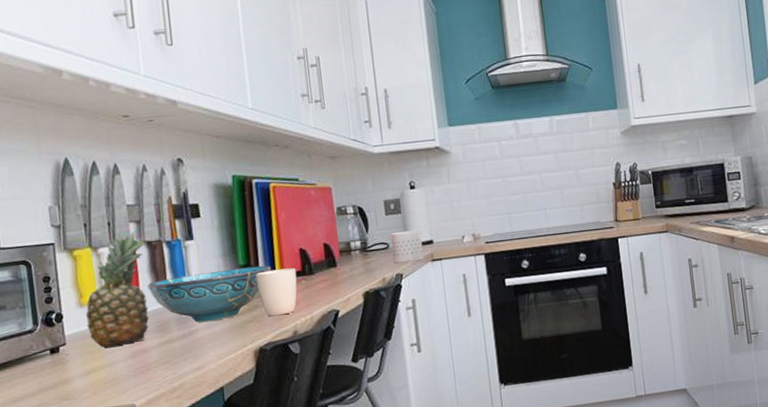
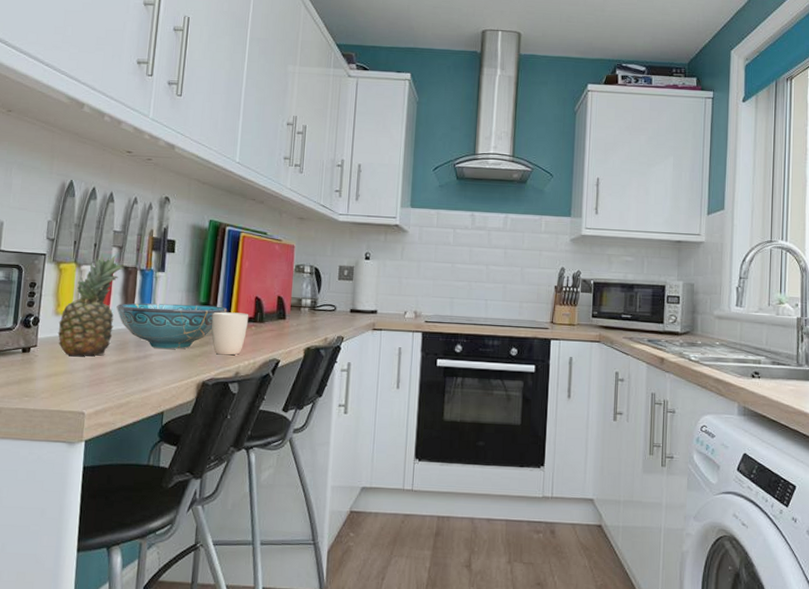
mug: present [389,229,424,264] -> none [338,297,368,328]

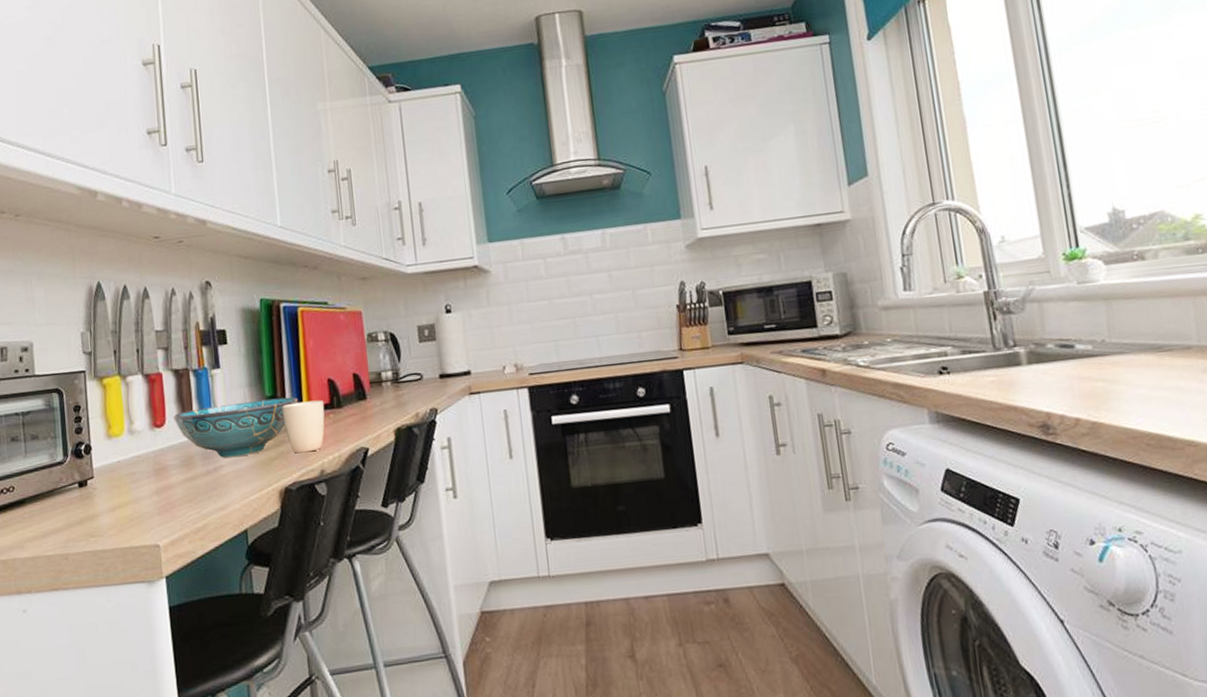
fruit: present [57,253,125,357] -> none [113,358,175,483]

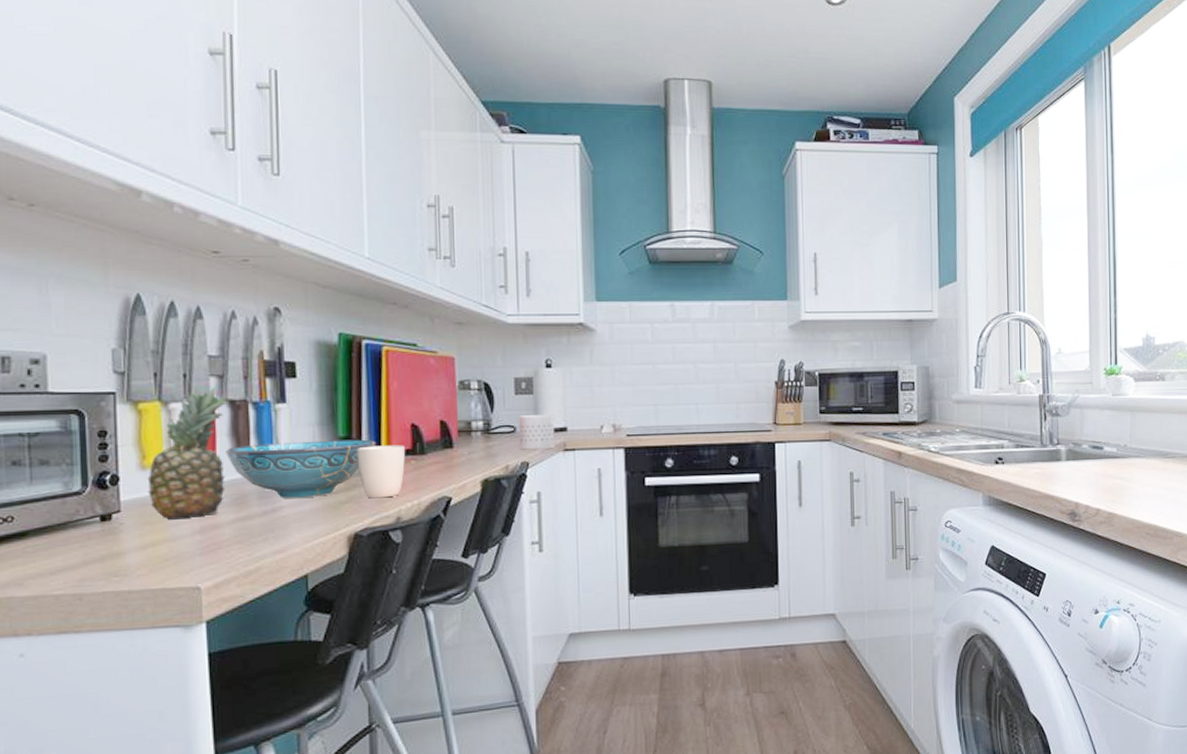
fruit: none [113,358,175,483] -> present [147,386,230,520]
mug: none [423,358,461,397] -> present [518,414,555,451]

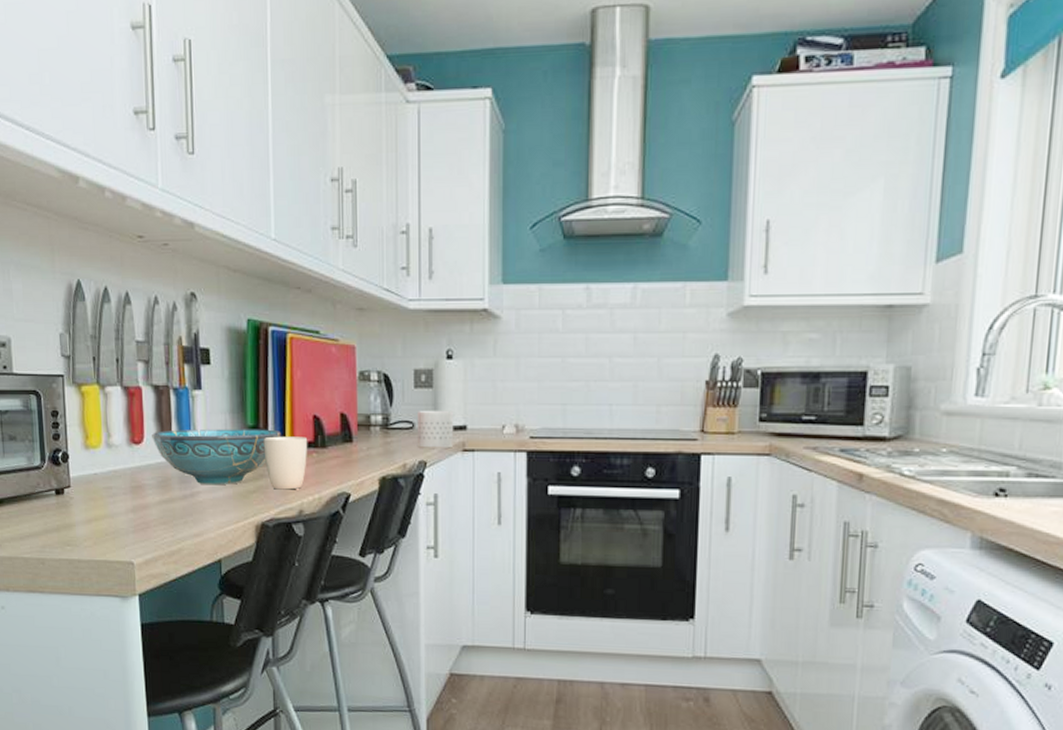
fruit: present [147,386,230,520] -> none [90,370,154,498]

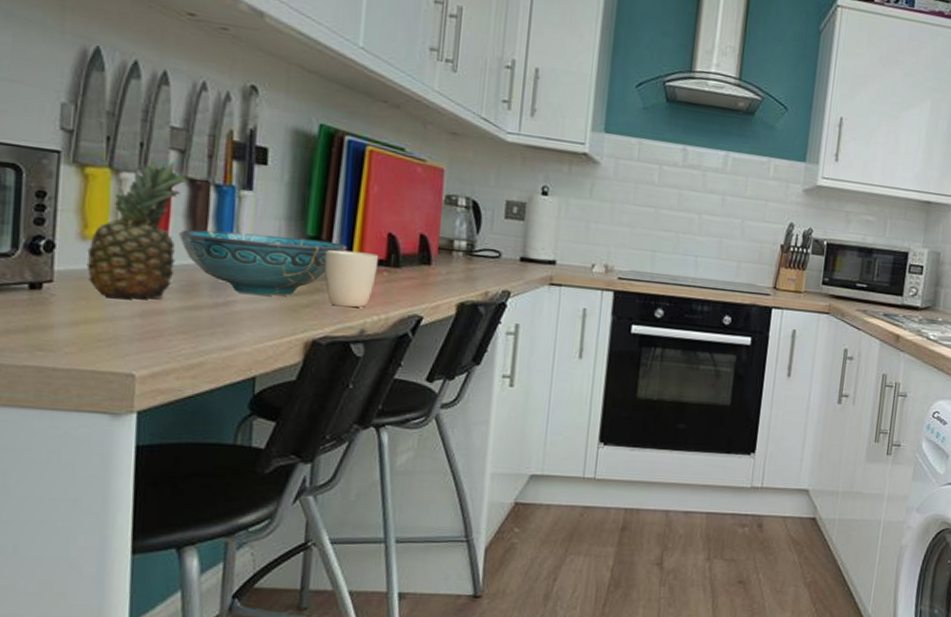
fruit: none [90,370,154,498] -> present [86,157,190,299]
mug: present [416,410,454,450] -> none [503,241,544,281]

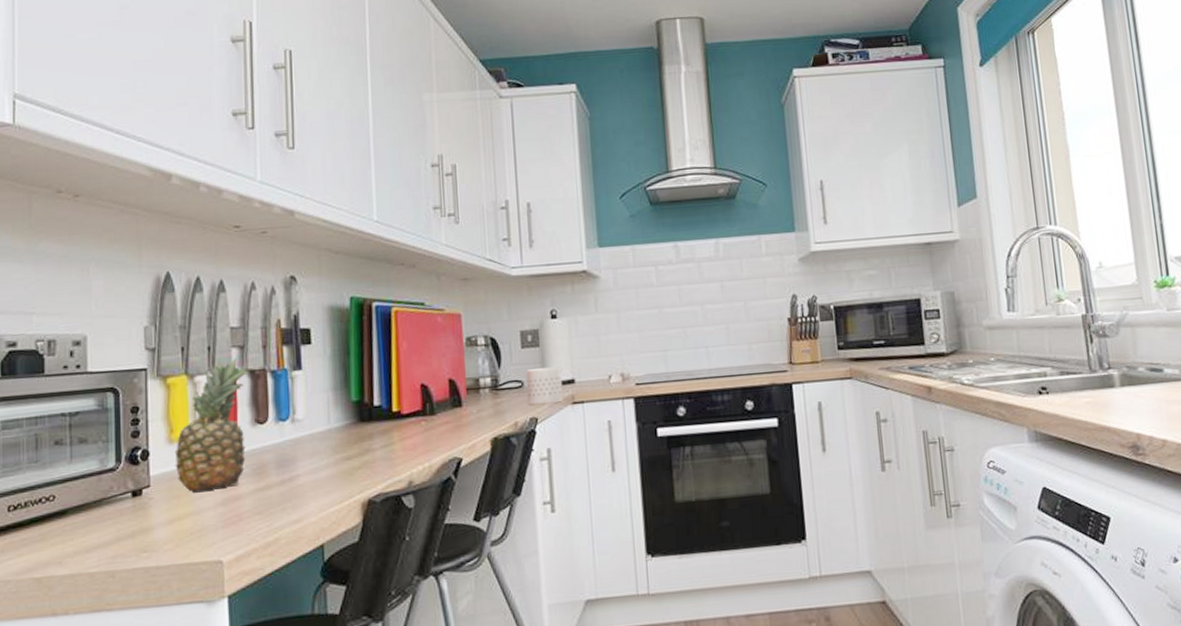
bowl: present [179,229,348,296] -> none [246,402,388,467]
mug: present [323,250,379,308] -> none [369,406,416,463]
mug: none [503,241,544,281] -> present [525,366,564,406]

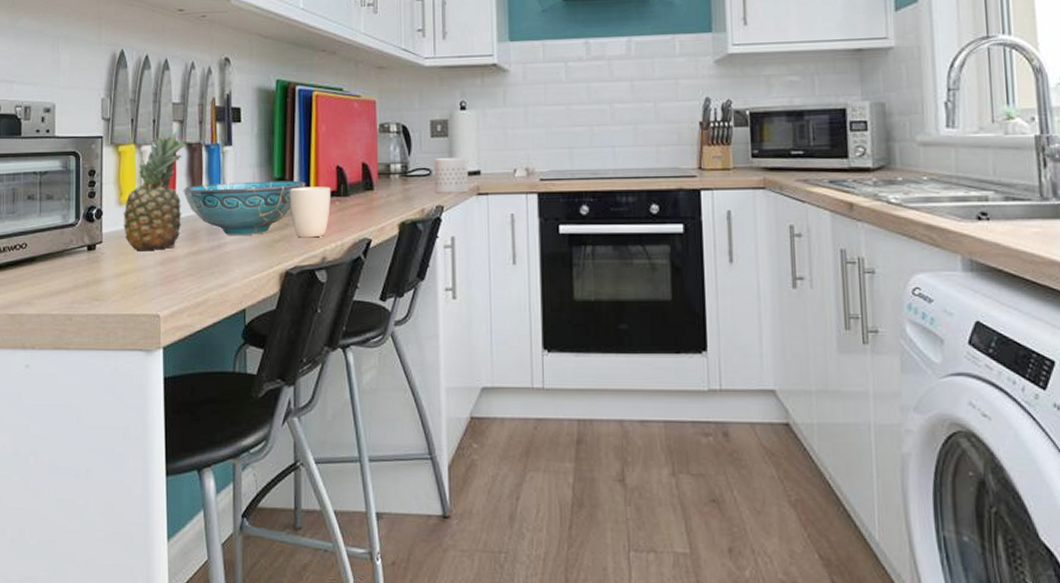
bowl: none [246,402,388,467] -> present [183,180,306,236]
mug: none [369,406,416,463] -> present [289,186,331,238]

